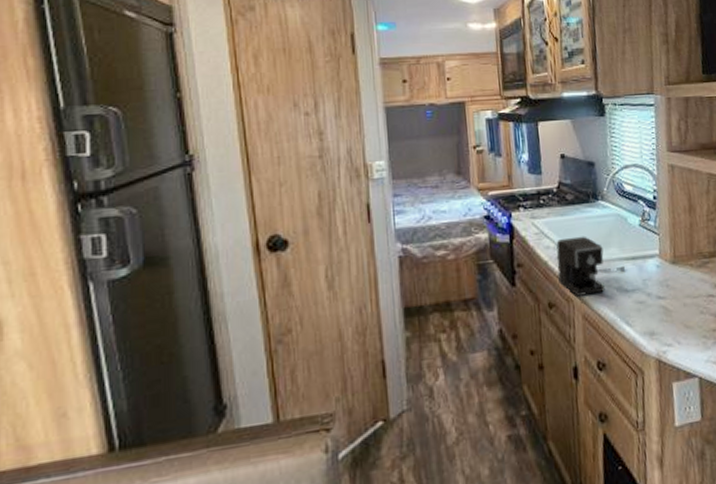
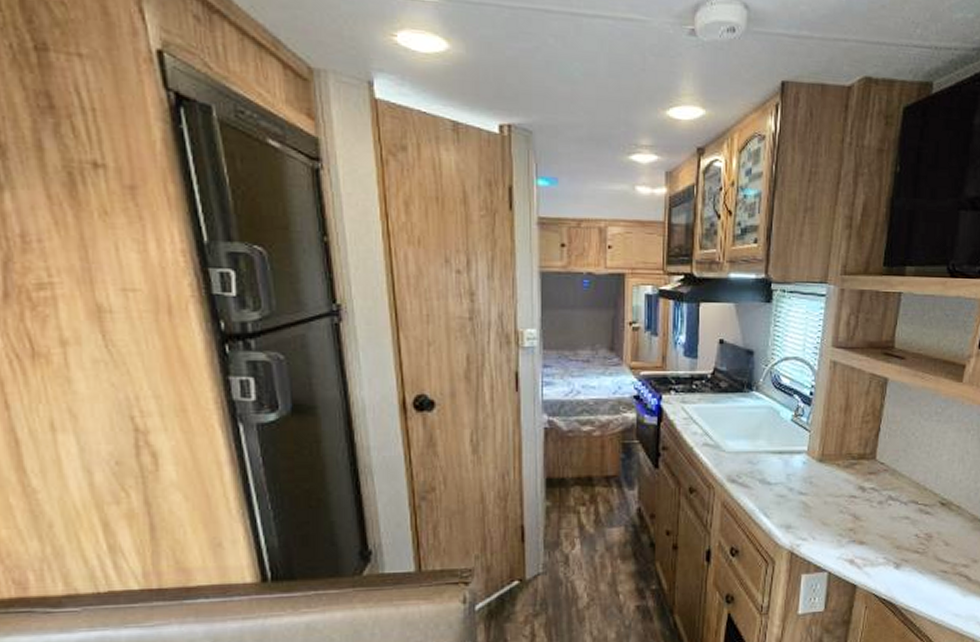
coffee maker: present [556,236,625,296] -> none [702,425,770,484]

